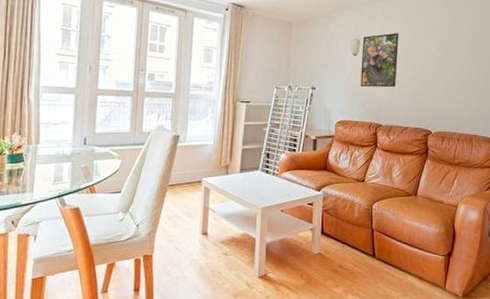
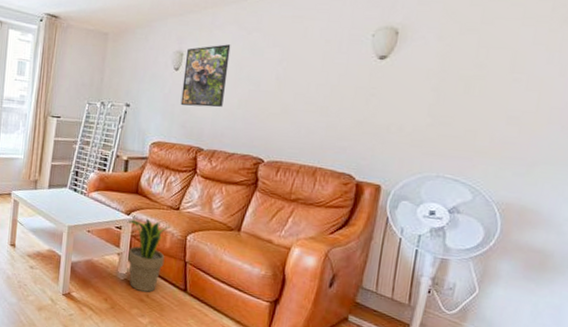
potted plant: none [318,192,359,262] -> present [127,218,172,292]

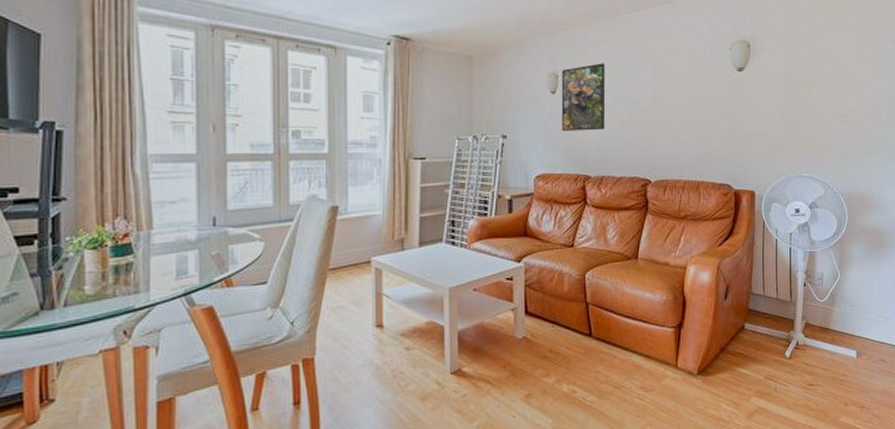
potted plant: present [127,218,172,292] -> none [518,262,568,347]

